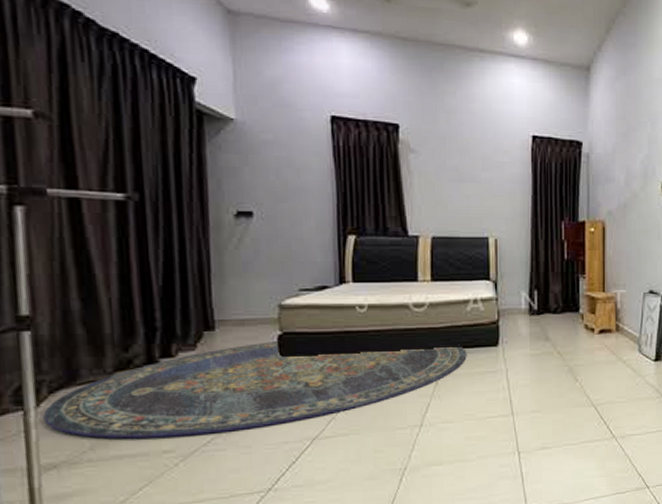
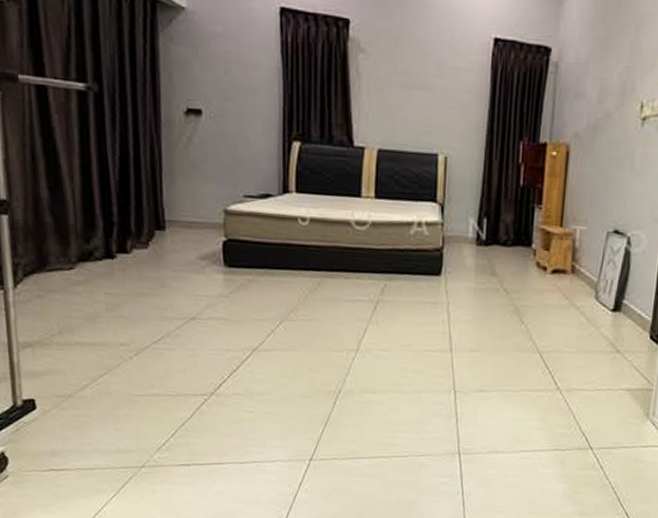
rug: present [43,340,467,439] -> none [20,246,408,333]

